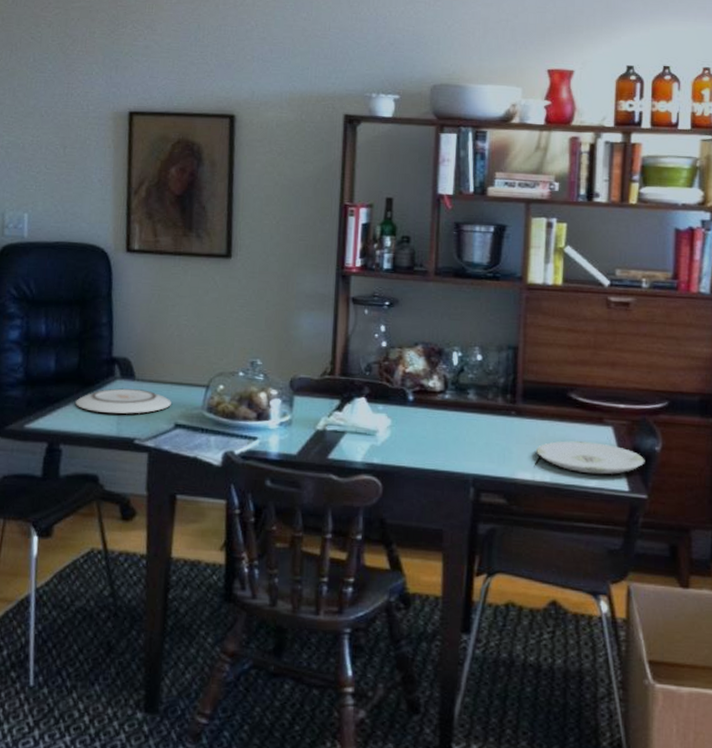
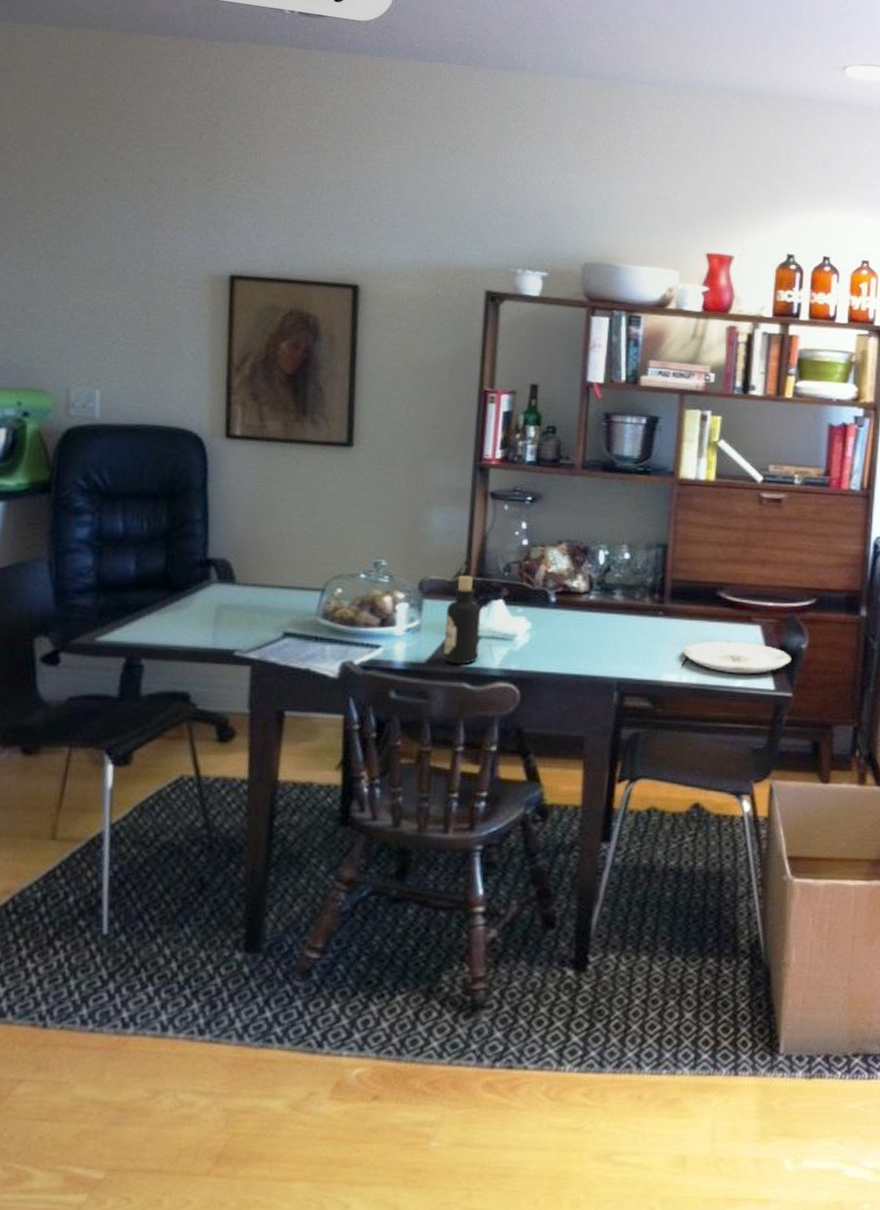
plate: present [75,388,171,414] -> none [161,593,279,623]
bottle: none [312,374,346,457] -> present [443,575,481,665]

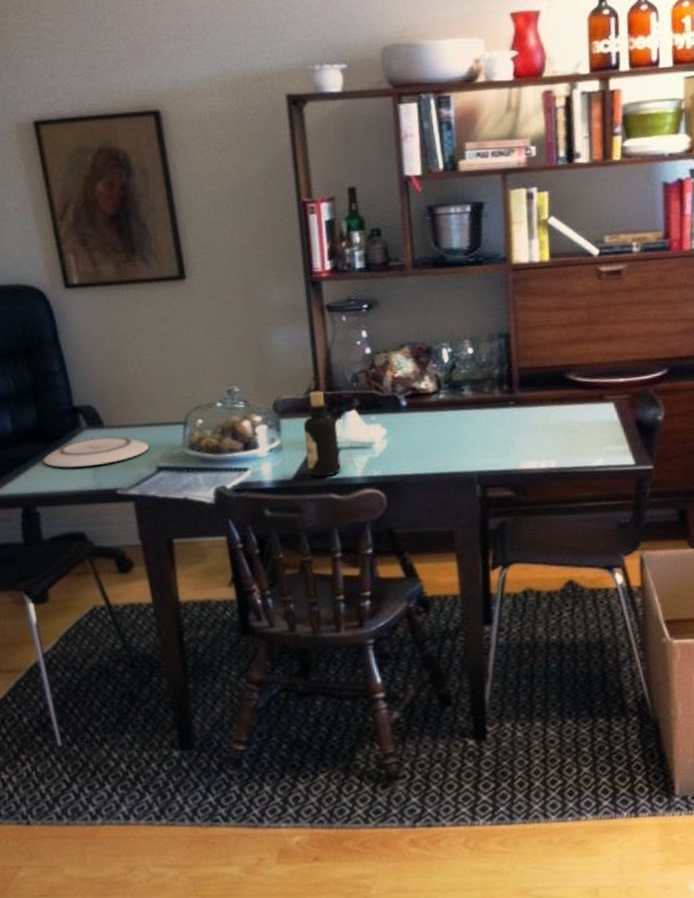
plate: none [161,593,279,623] -> present [43,436,149,468]
plate: present [684,641,792,674] -> none [539,421,649,454]

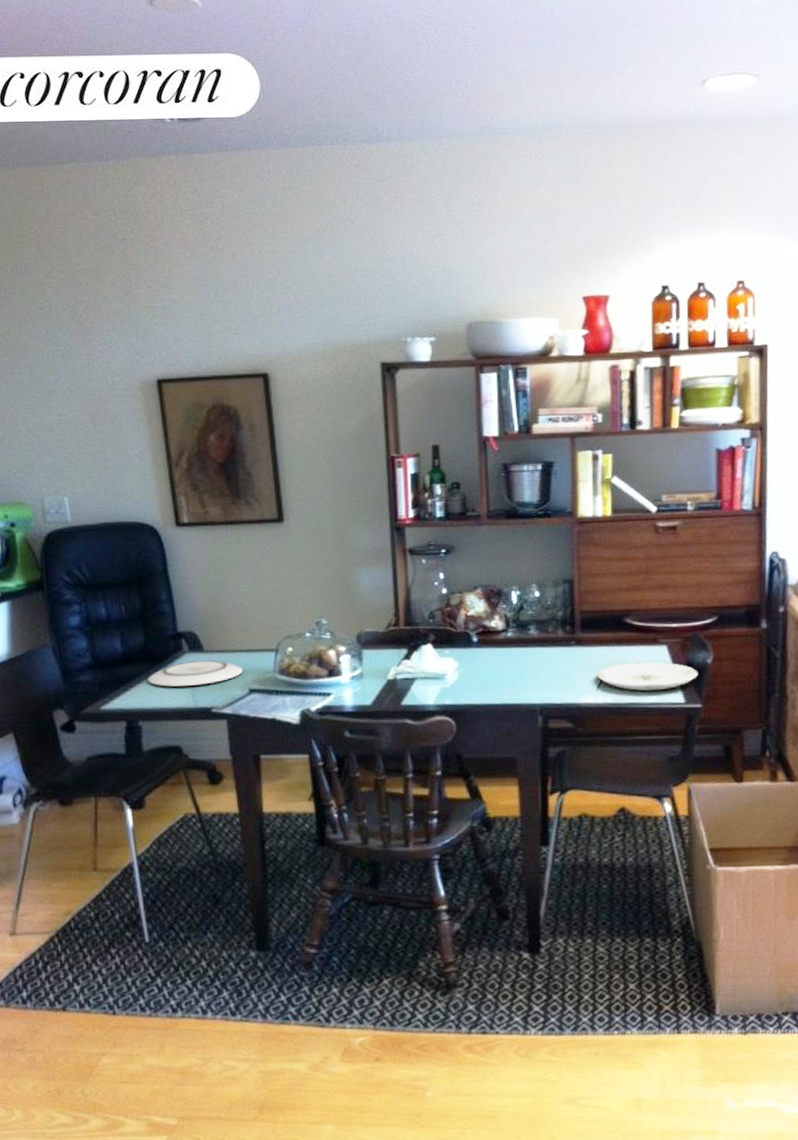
bottle: present [303,390,341,478] -> none [382,625,416,704]
plate: none [539,421,649,454] -> present [597,662,698,691]

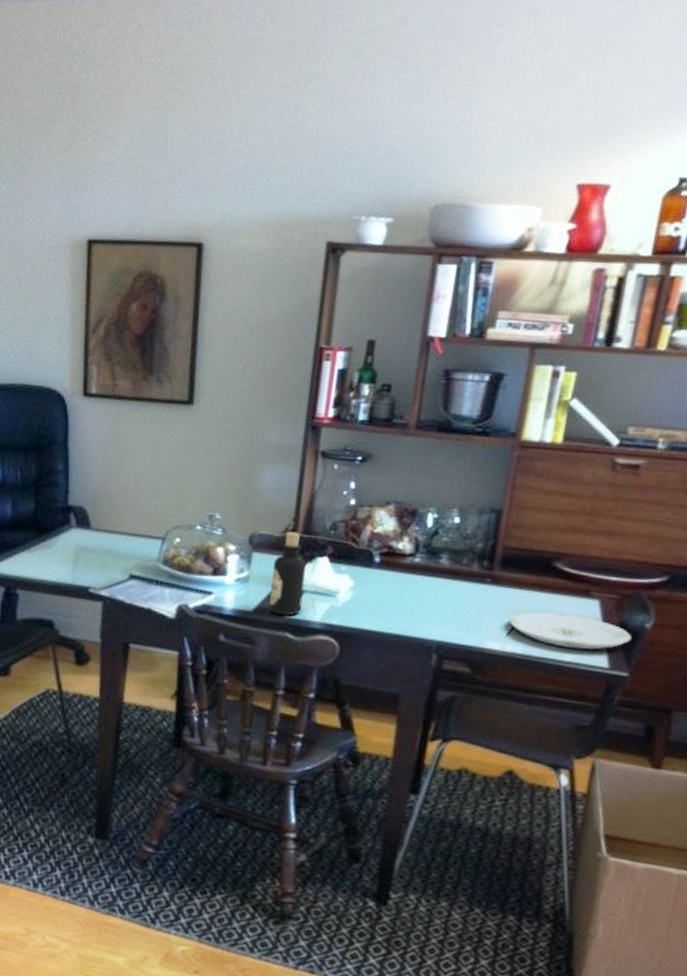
plate: present [148,660,243,687] -> none [32,537,127,563]
bottle: none [382,625,416,704] -> present [269,531,307,616]

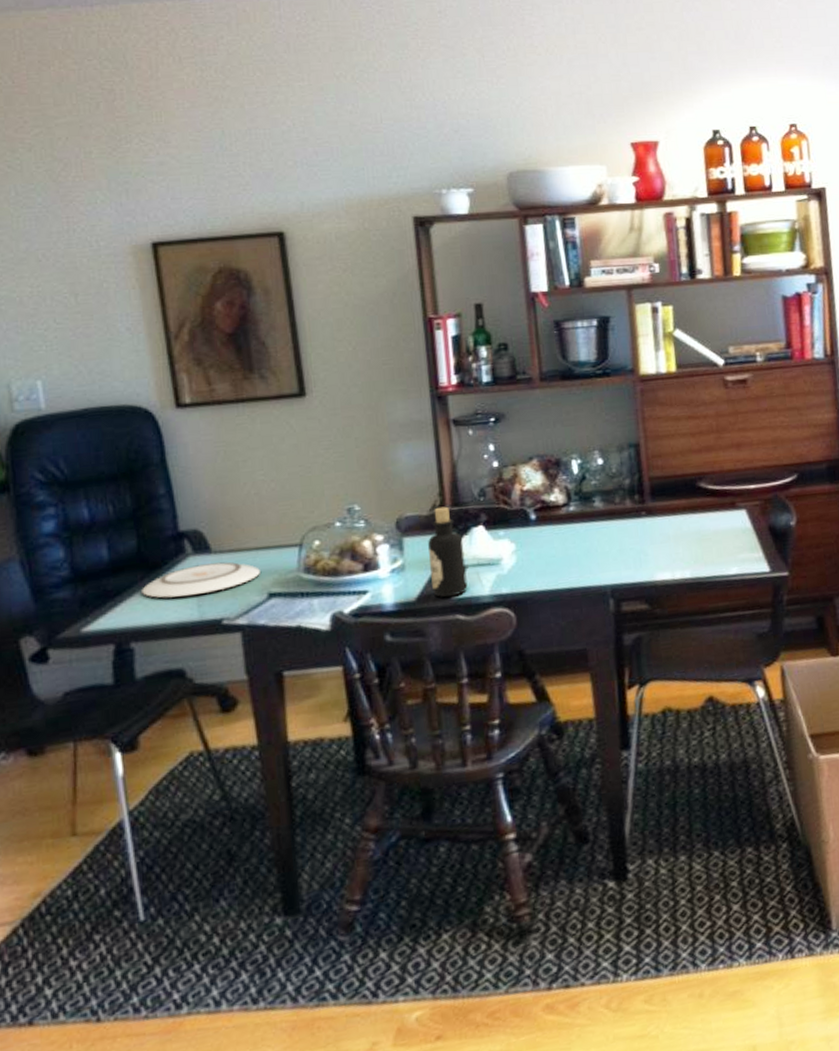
plate: none [32,537,127,563] -> present [142,562,260,598]
plate: present [510,612,632,650] -> none [672,528,782,562]

